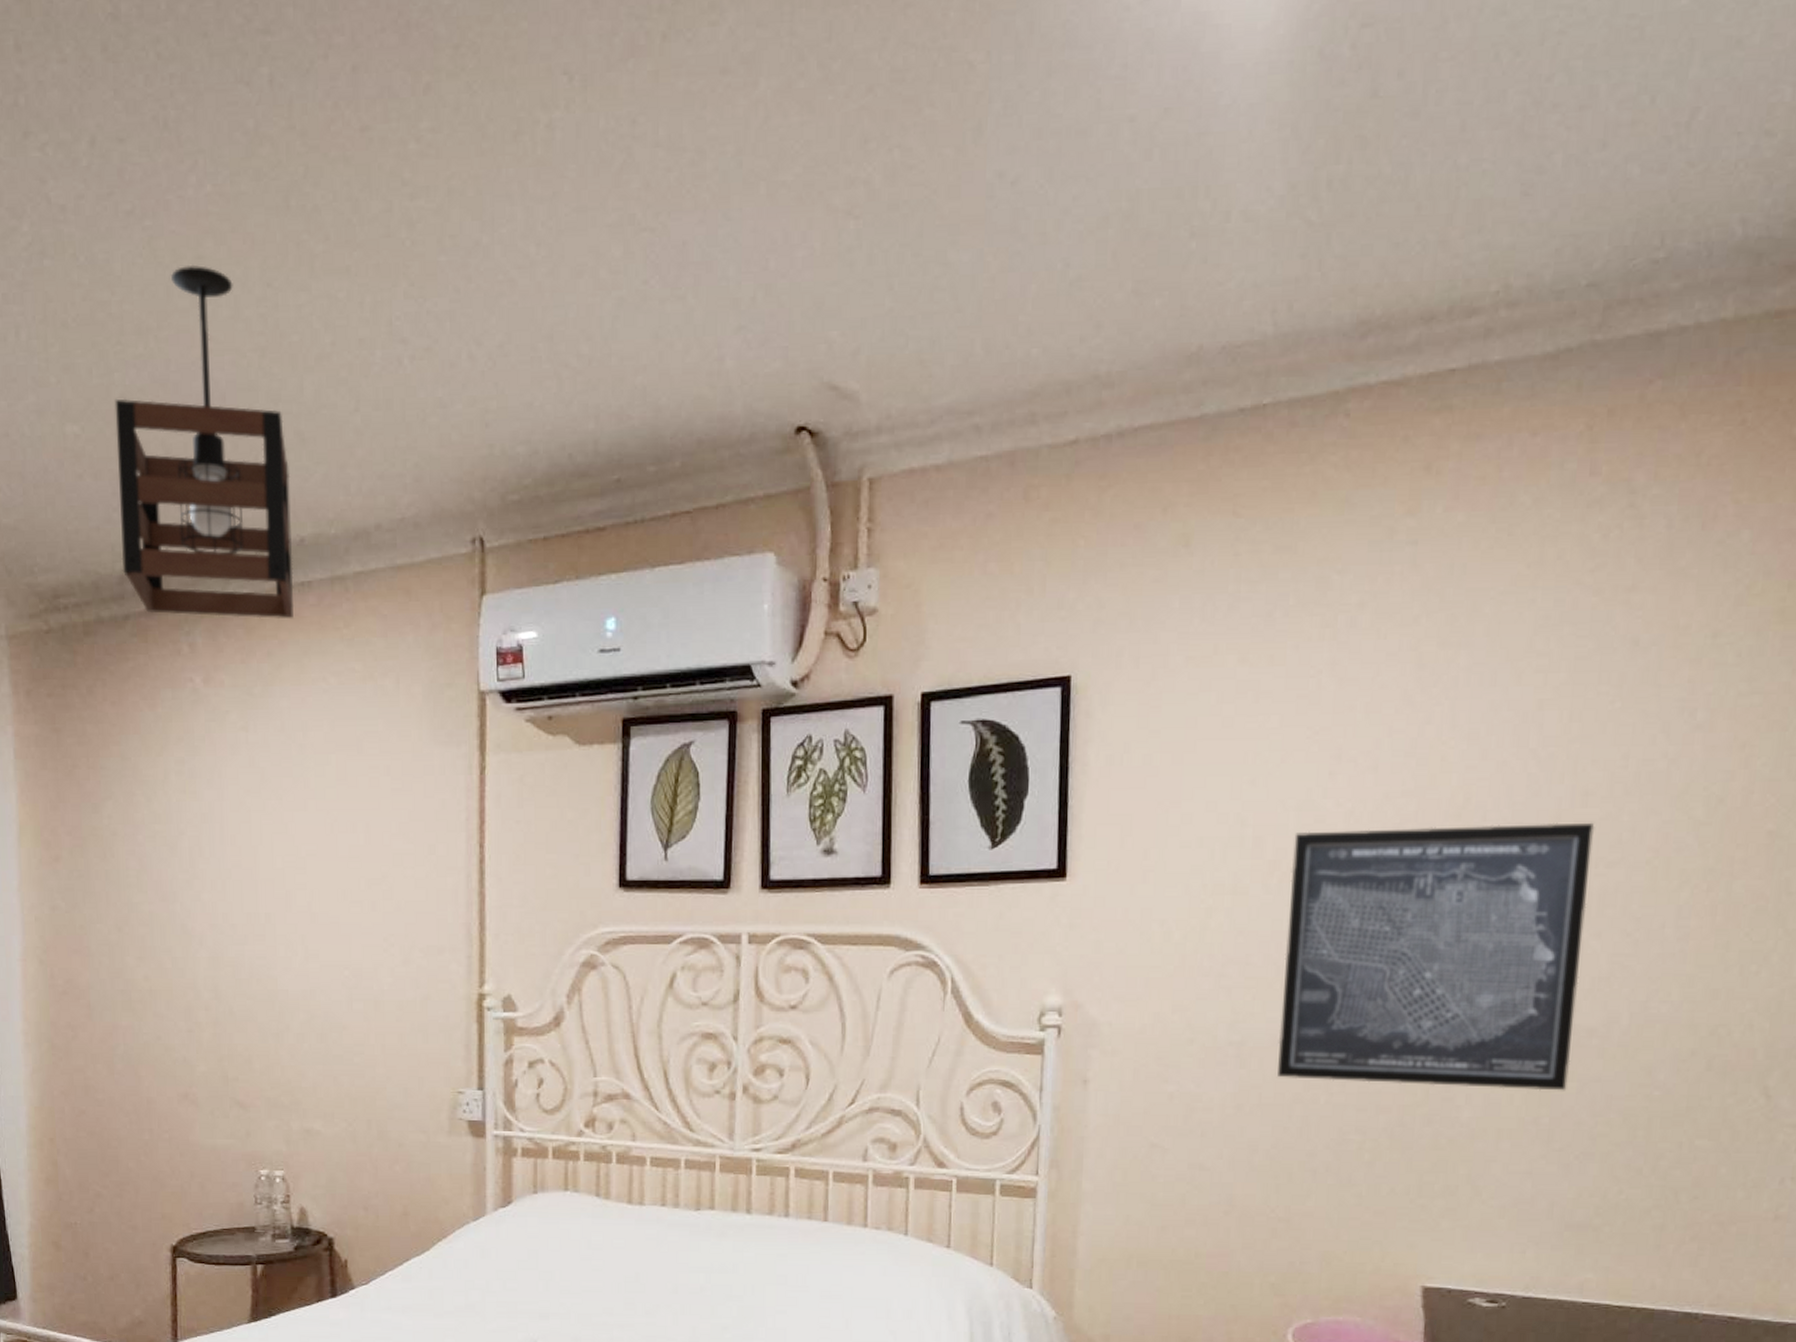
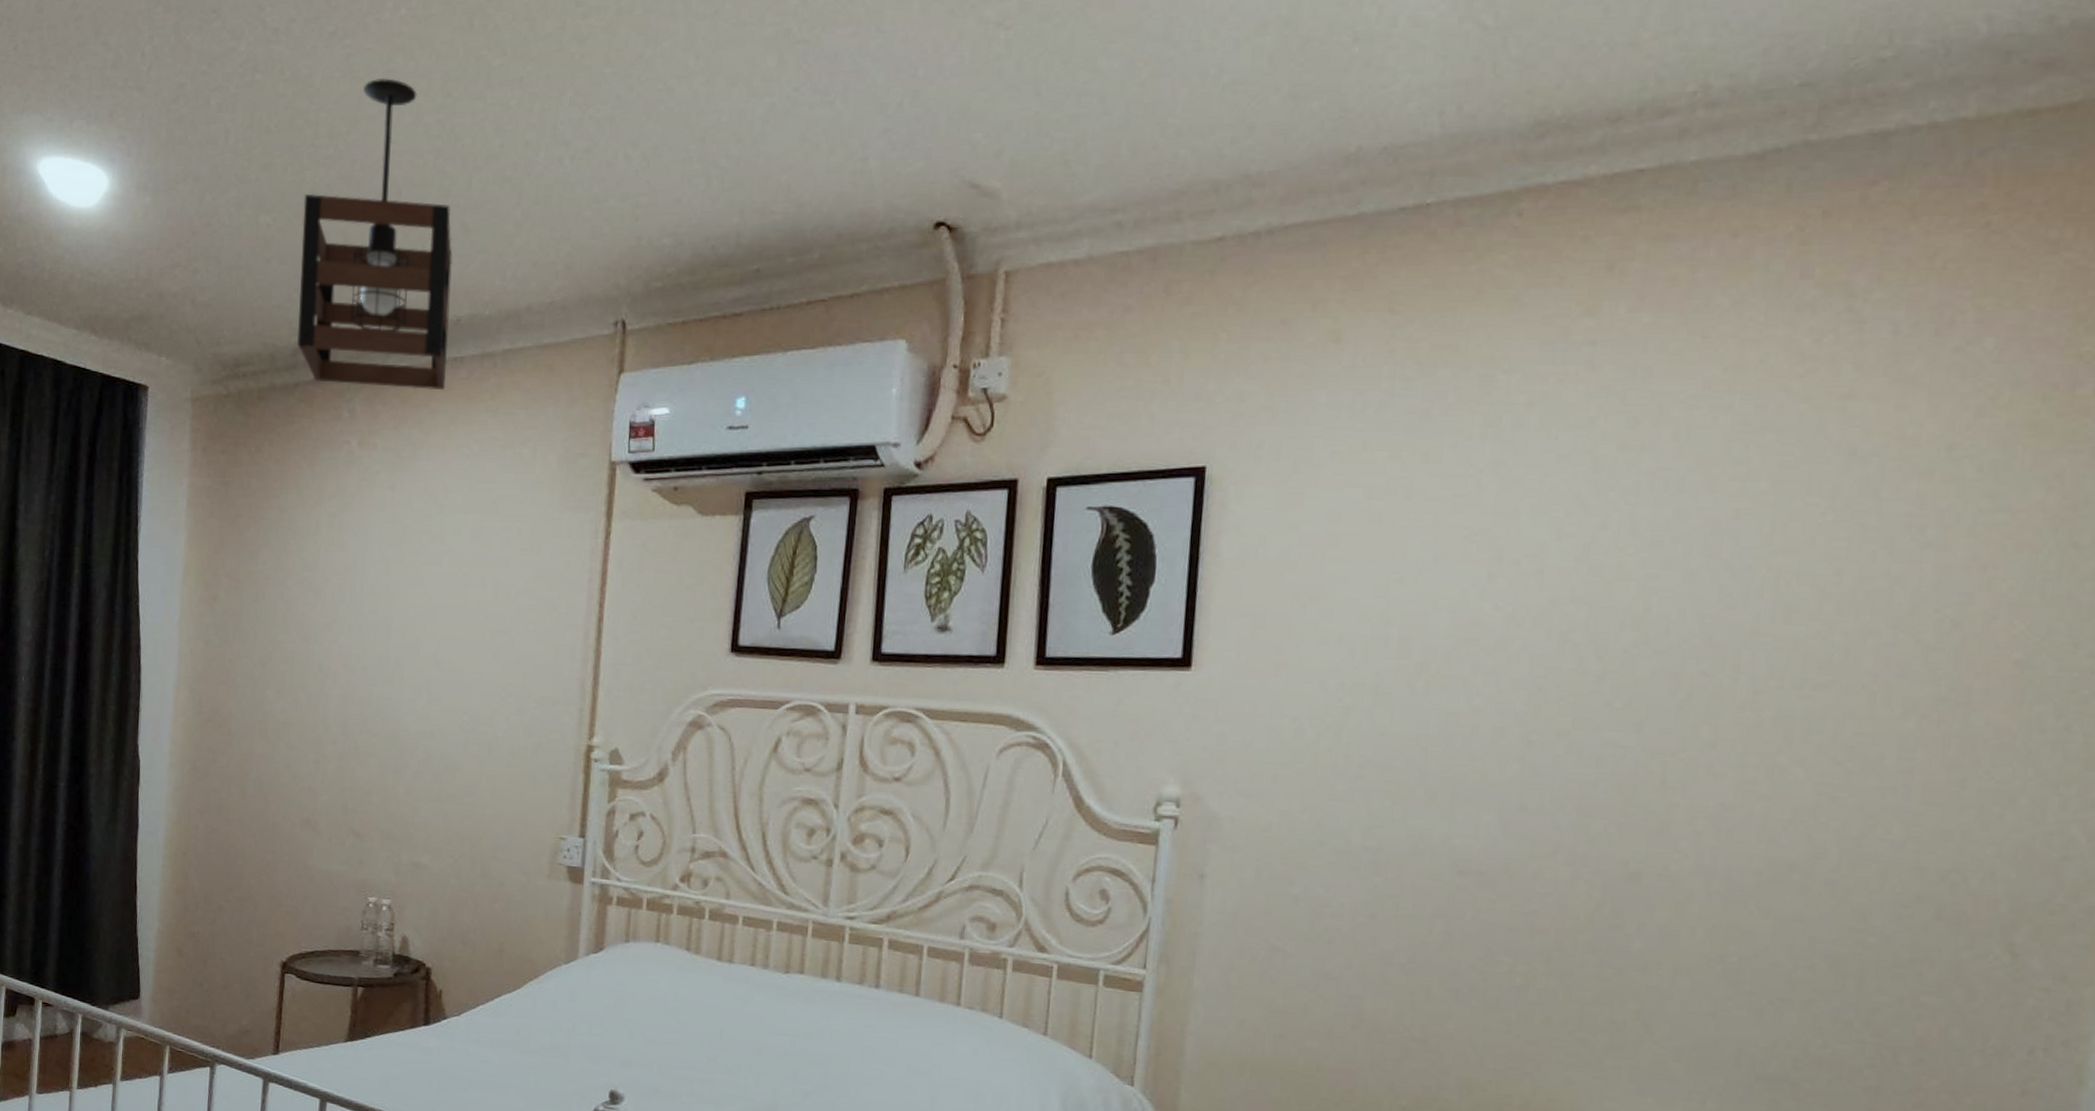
wall art: present [1278,822,1595,1091] -> none [1418,634,1800,929]

